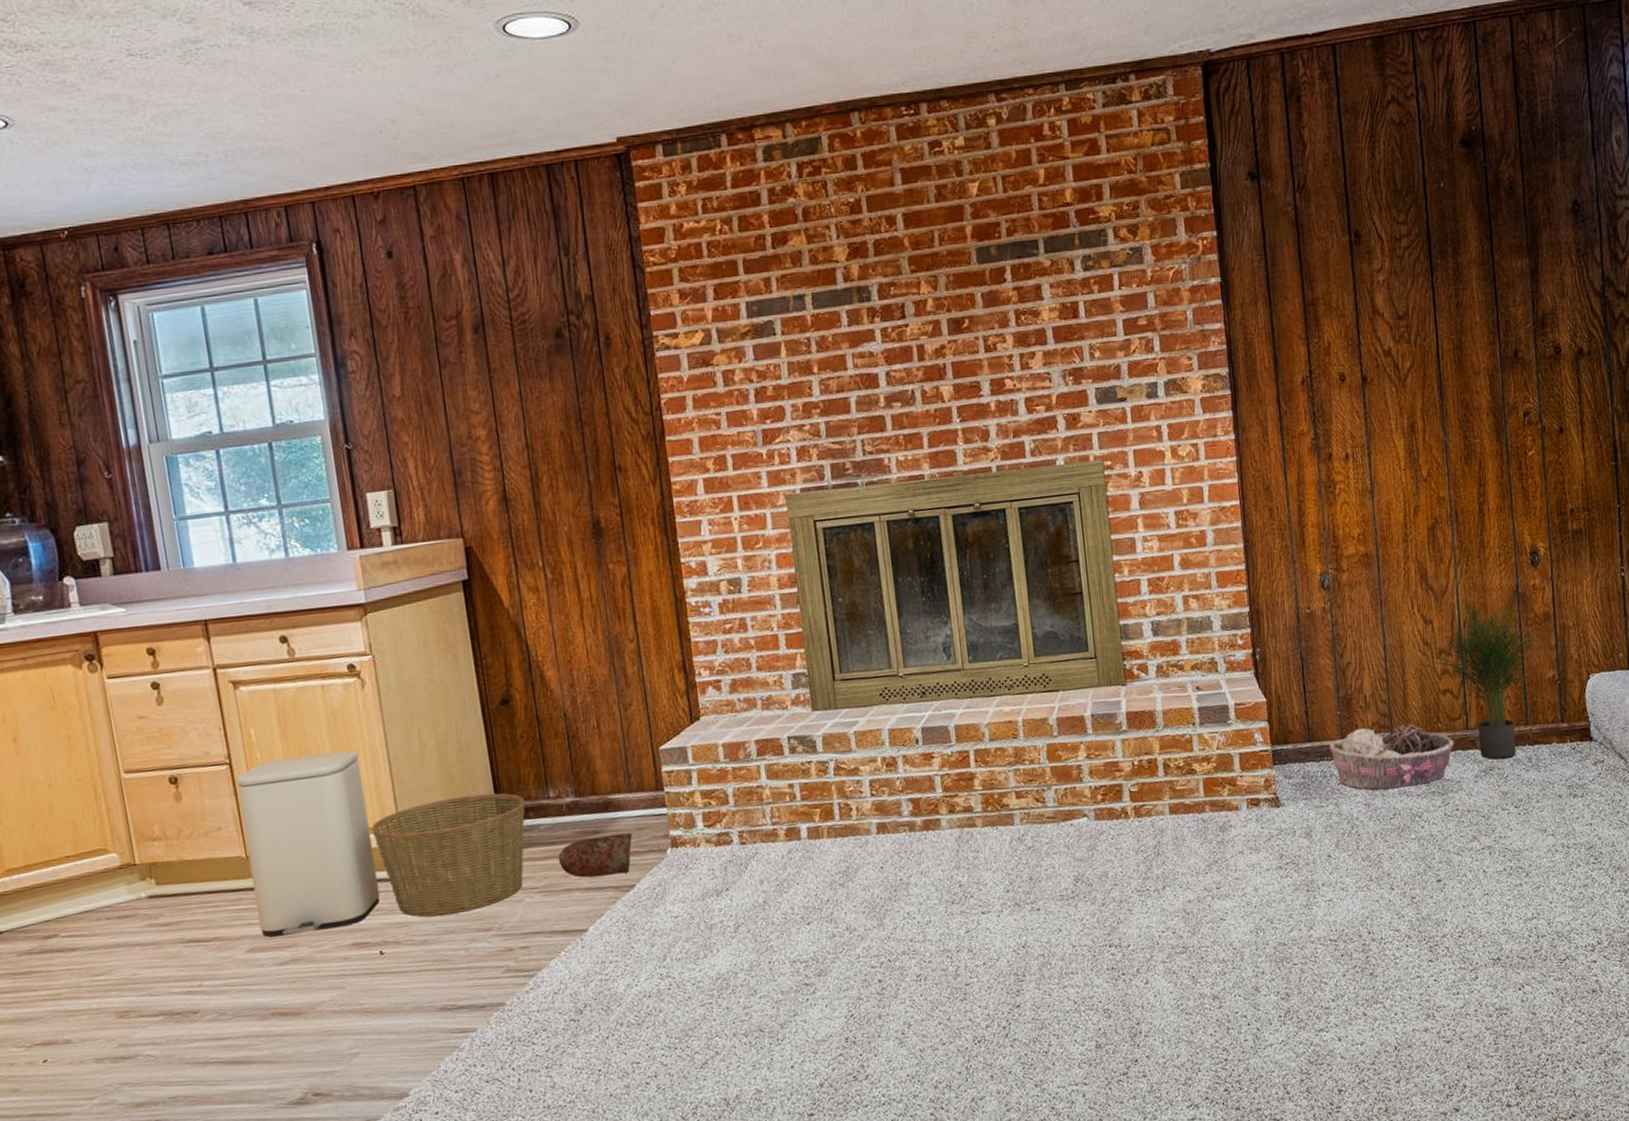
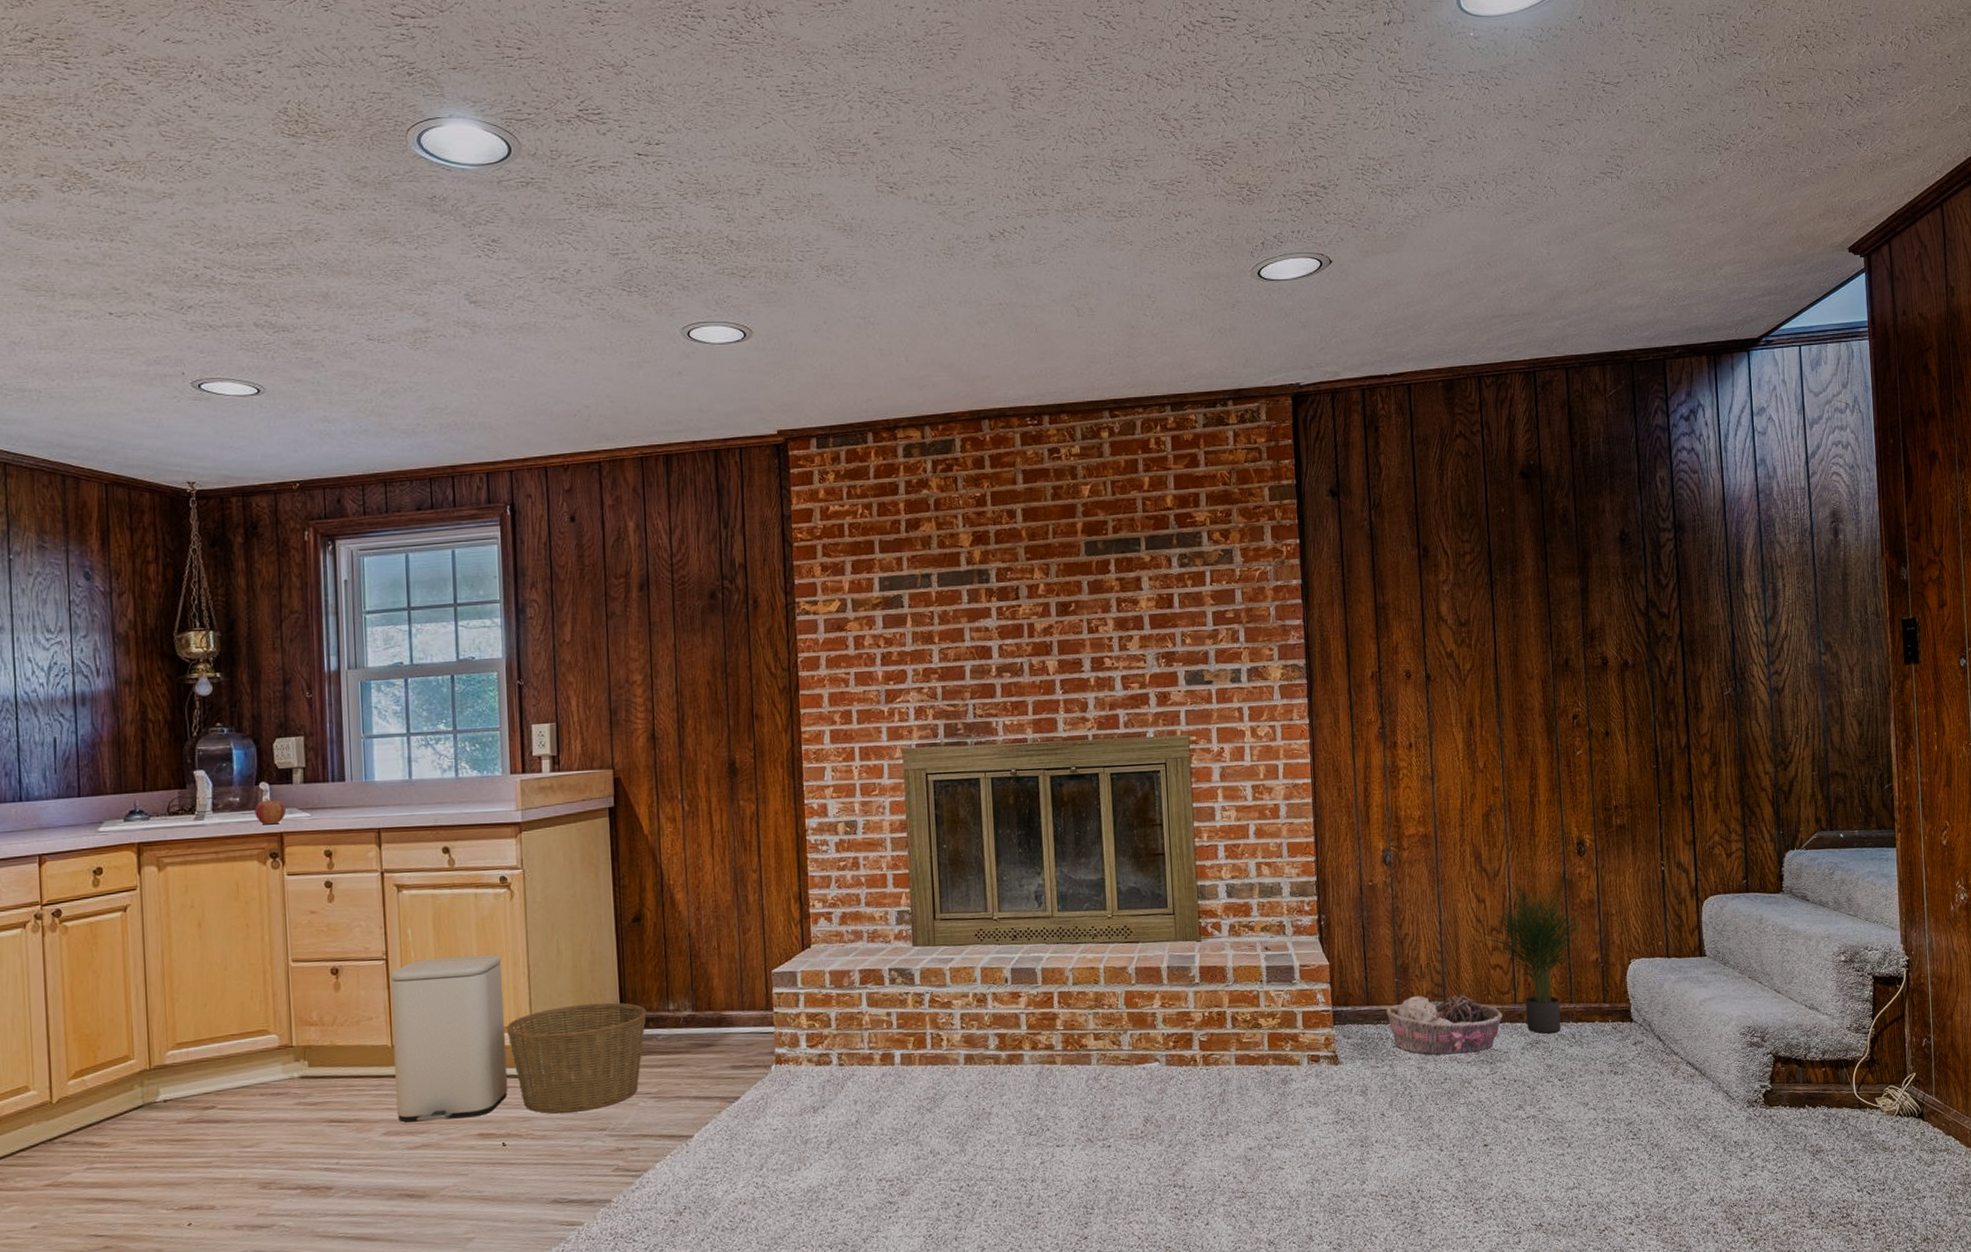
fruit: none [61,594,98,625] -> present [255,798,286,825]
decorative log: present [558,833,633,878] -> none [672,1047,742,1087]

